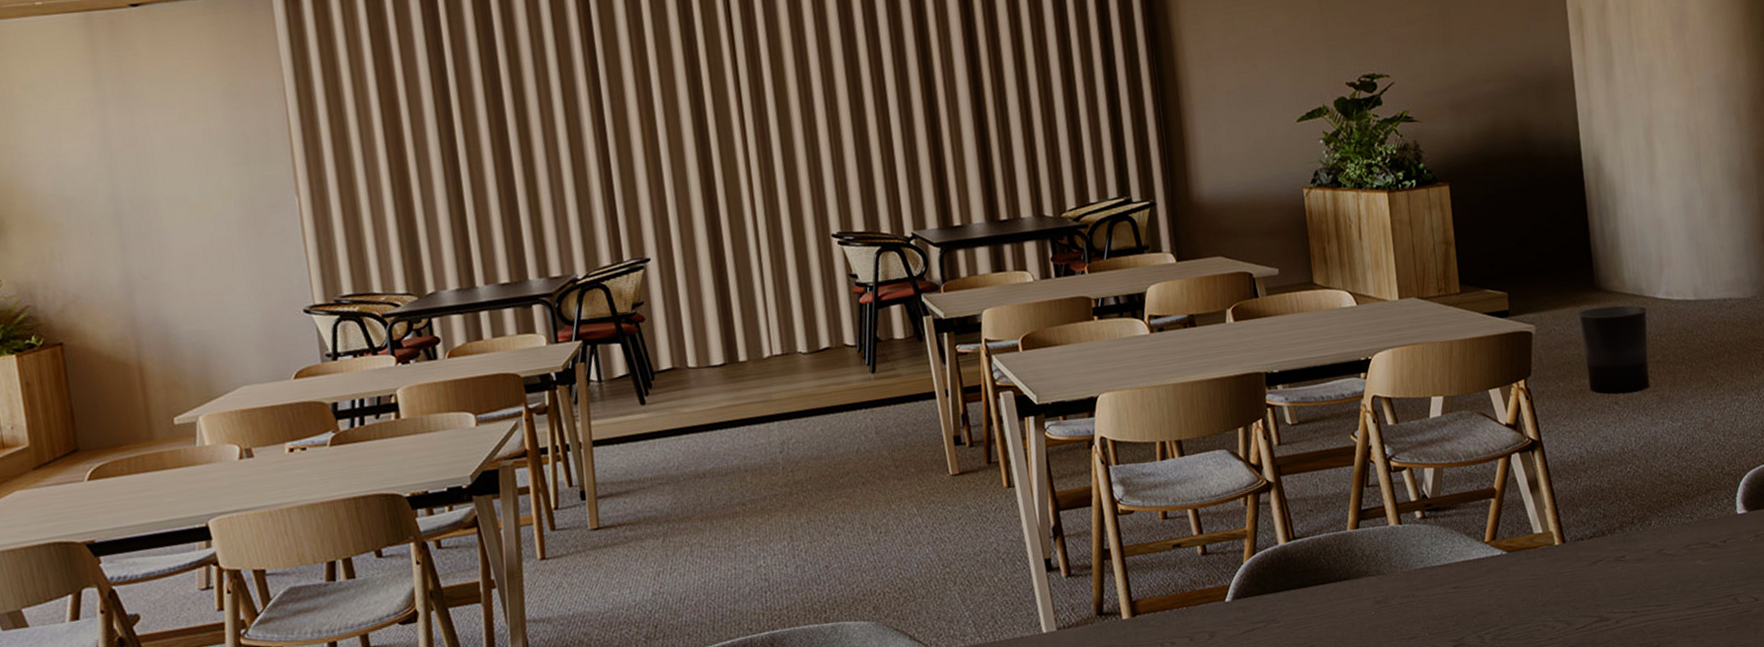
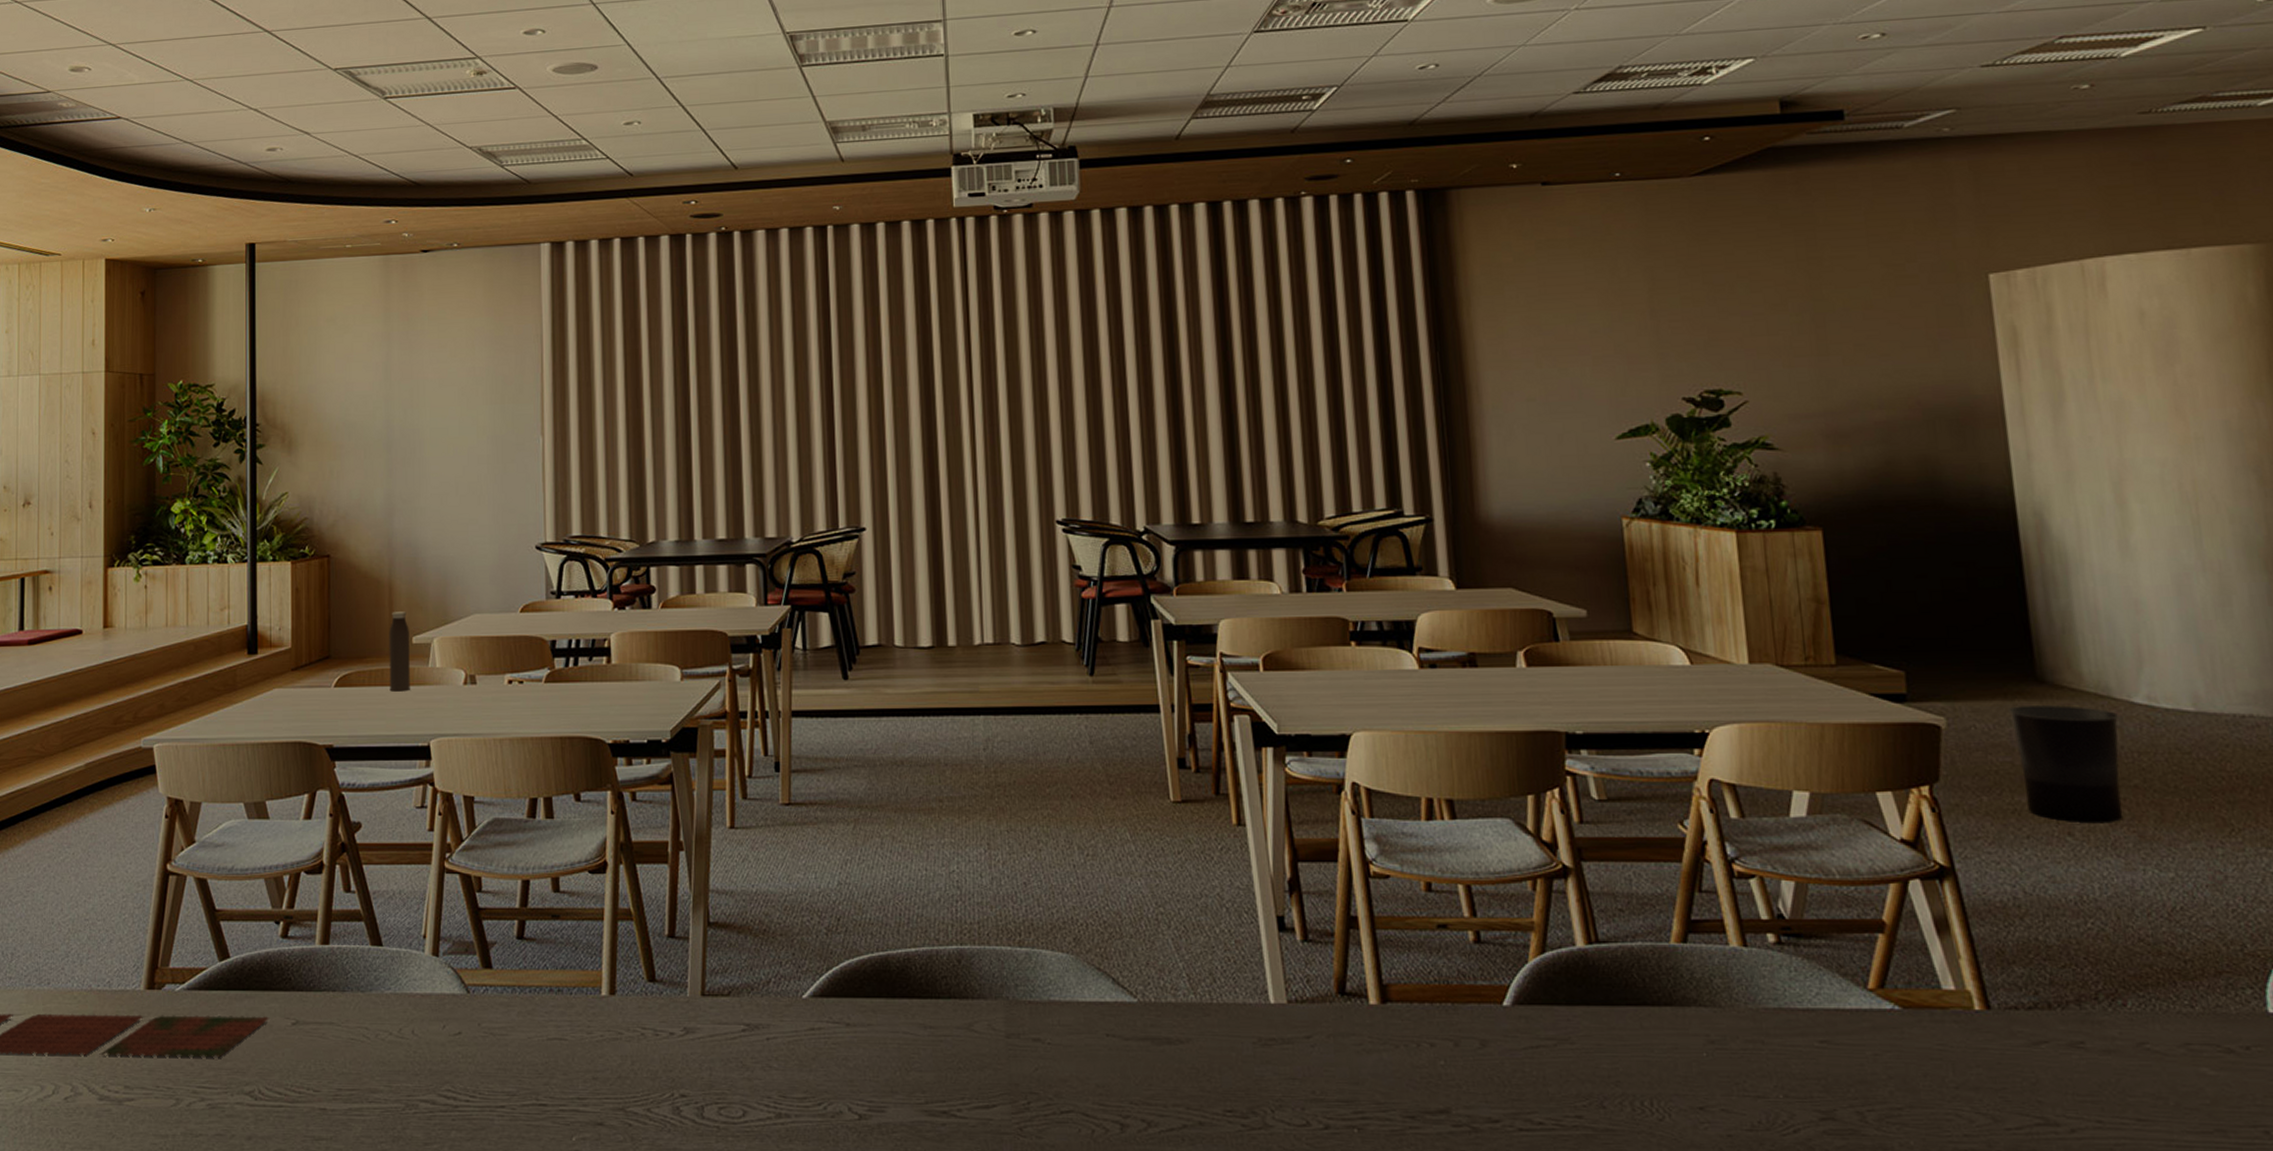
water bottle: none [145,392,178,477] -> present [389,611,410,692]

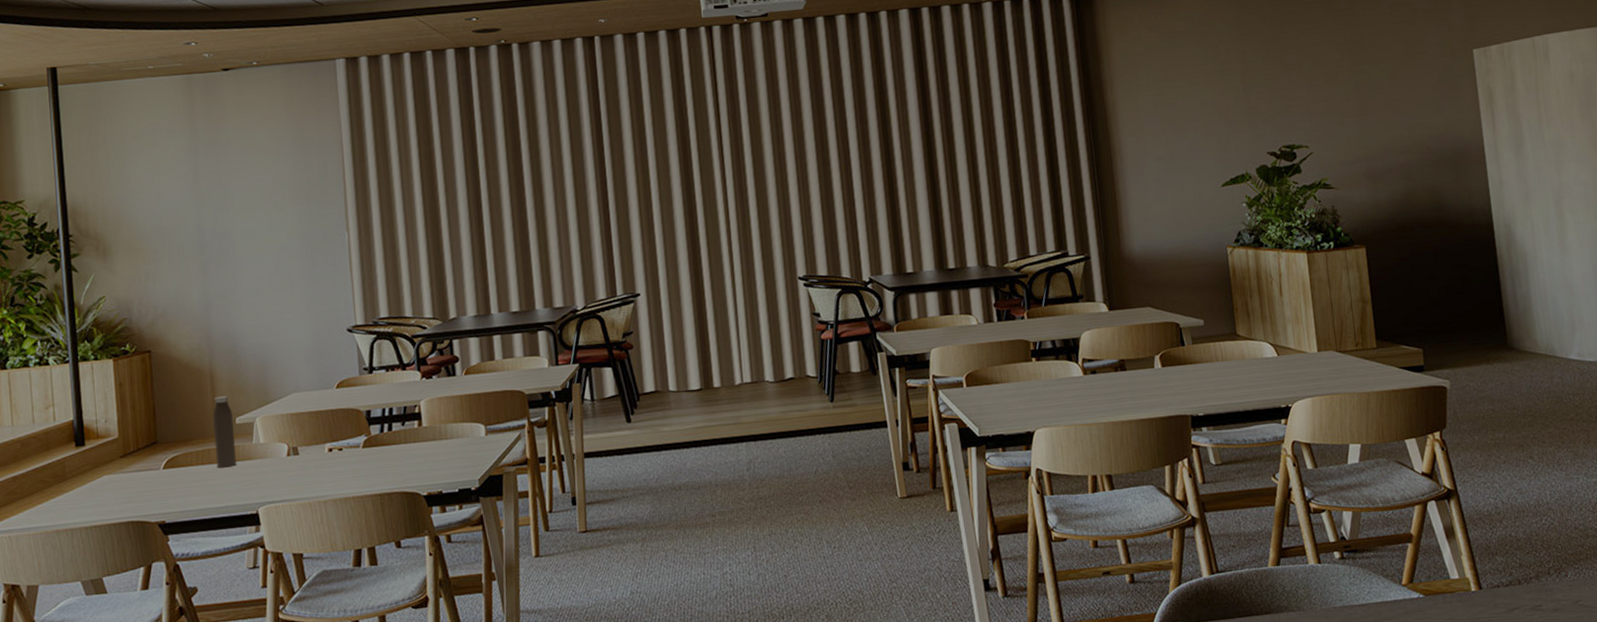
waste bin: present [2008,705,2124,822] -> none [1490,365,1564,449]

